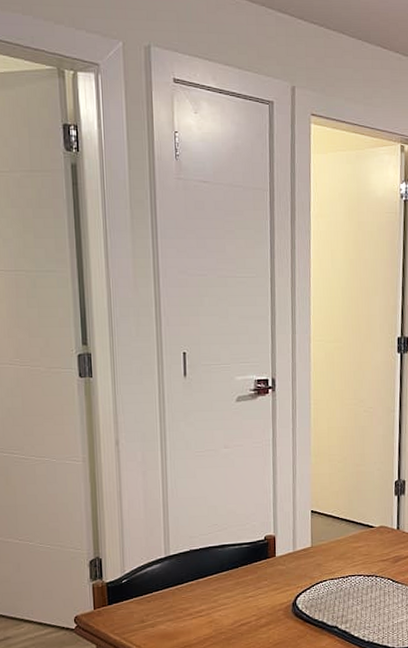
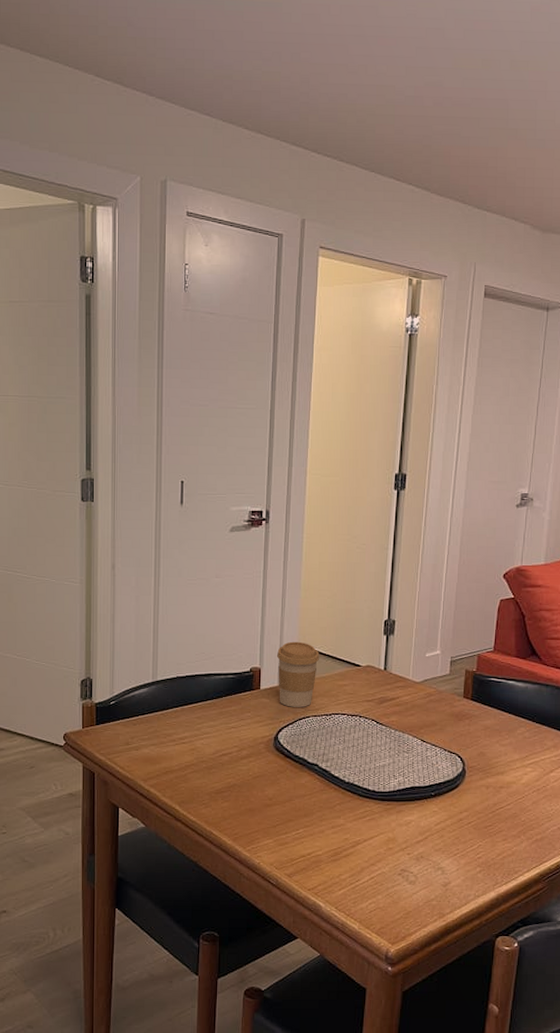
coffee cup: none [291,507,334,572] -> present [277,641,320,707]

